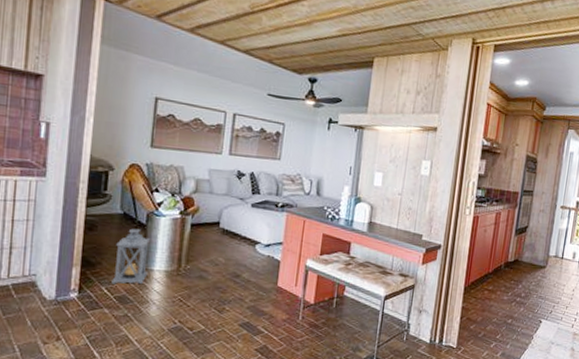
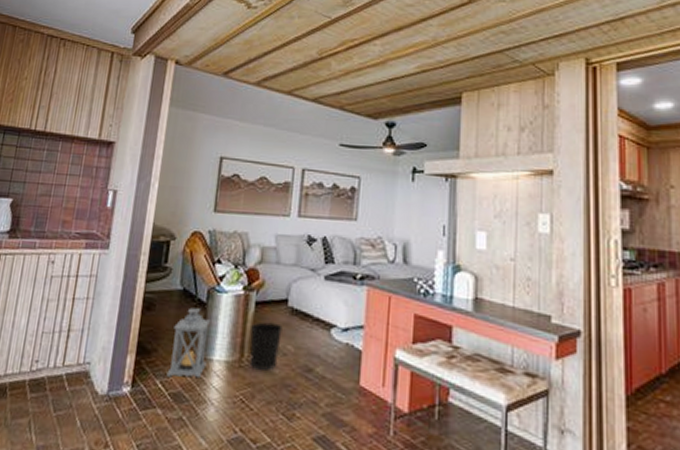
wastebasket: none [186,240,215,277] -> present [249,321,283,371]

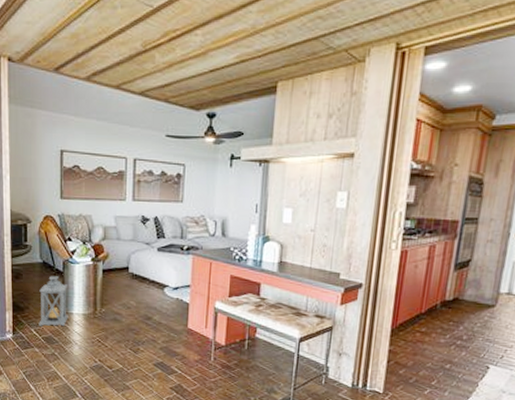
wastebasket: present [249,321,283,371] -> none [99,284,126,320]

